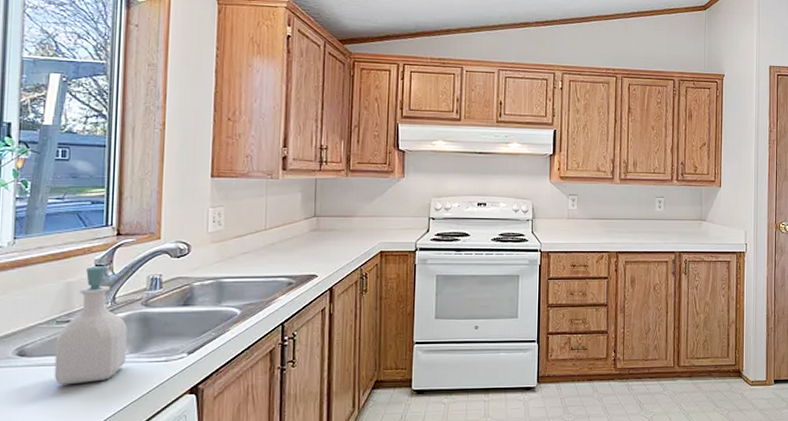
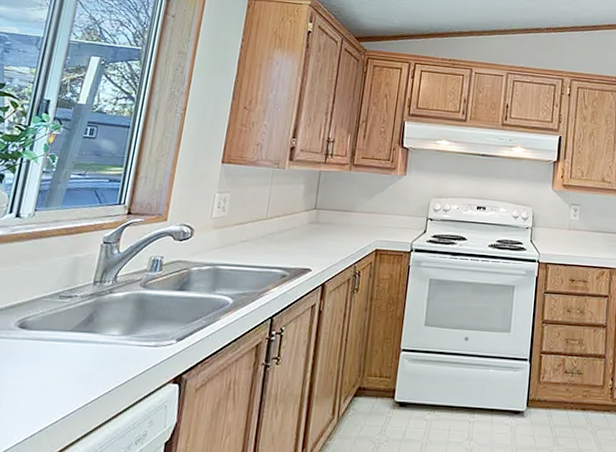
soap bottle: present [54,266,127,385] -> none [48,243,124,363]

